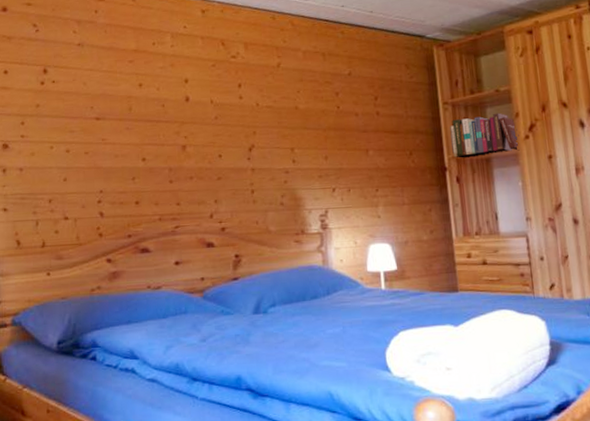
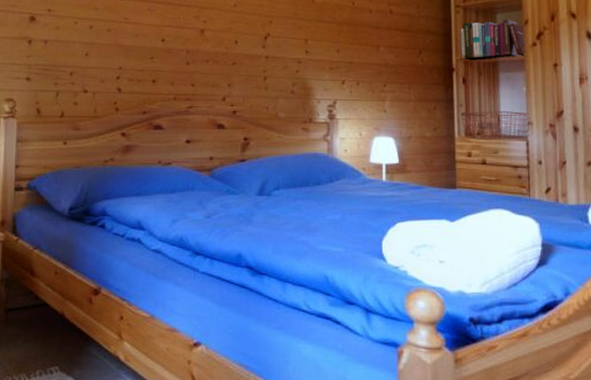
basket: none [458,207,529,240] -> present [462,111,530,141]

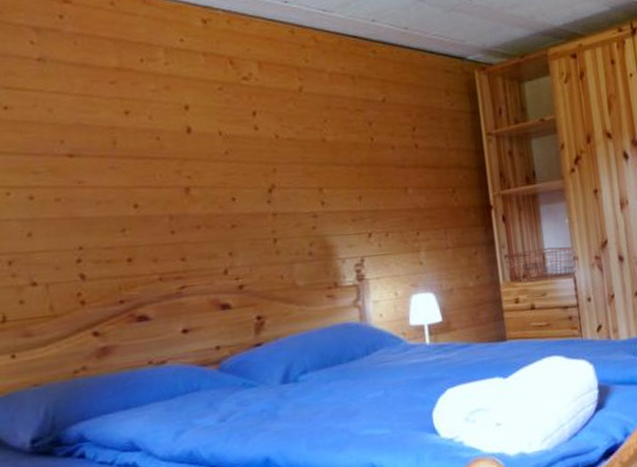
books: present [460,19,527,60] -> none [494,144,566,195]

